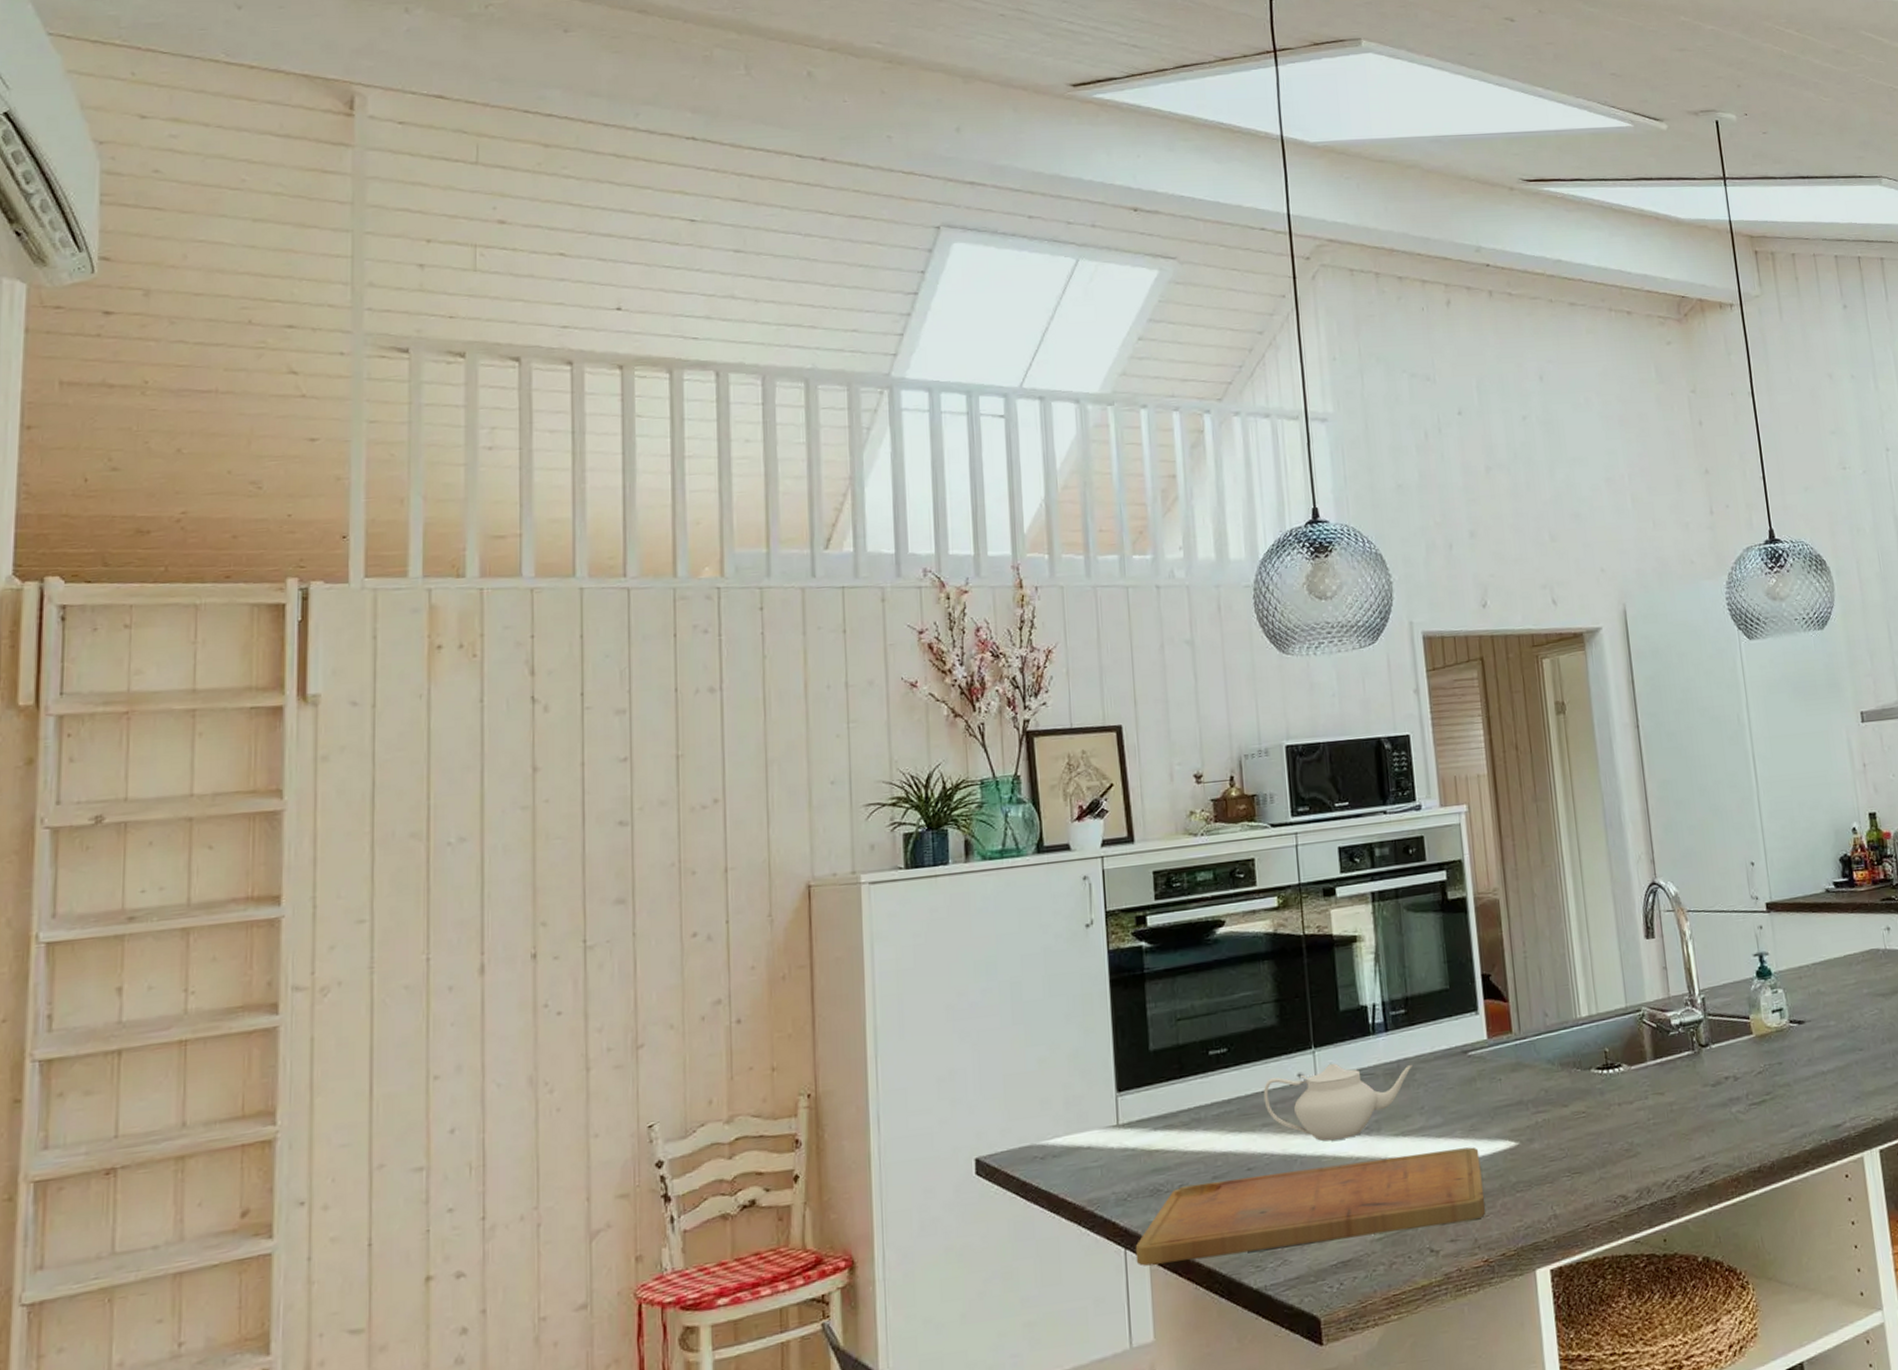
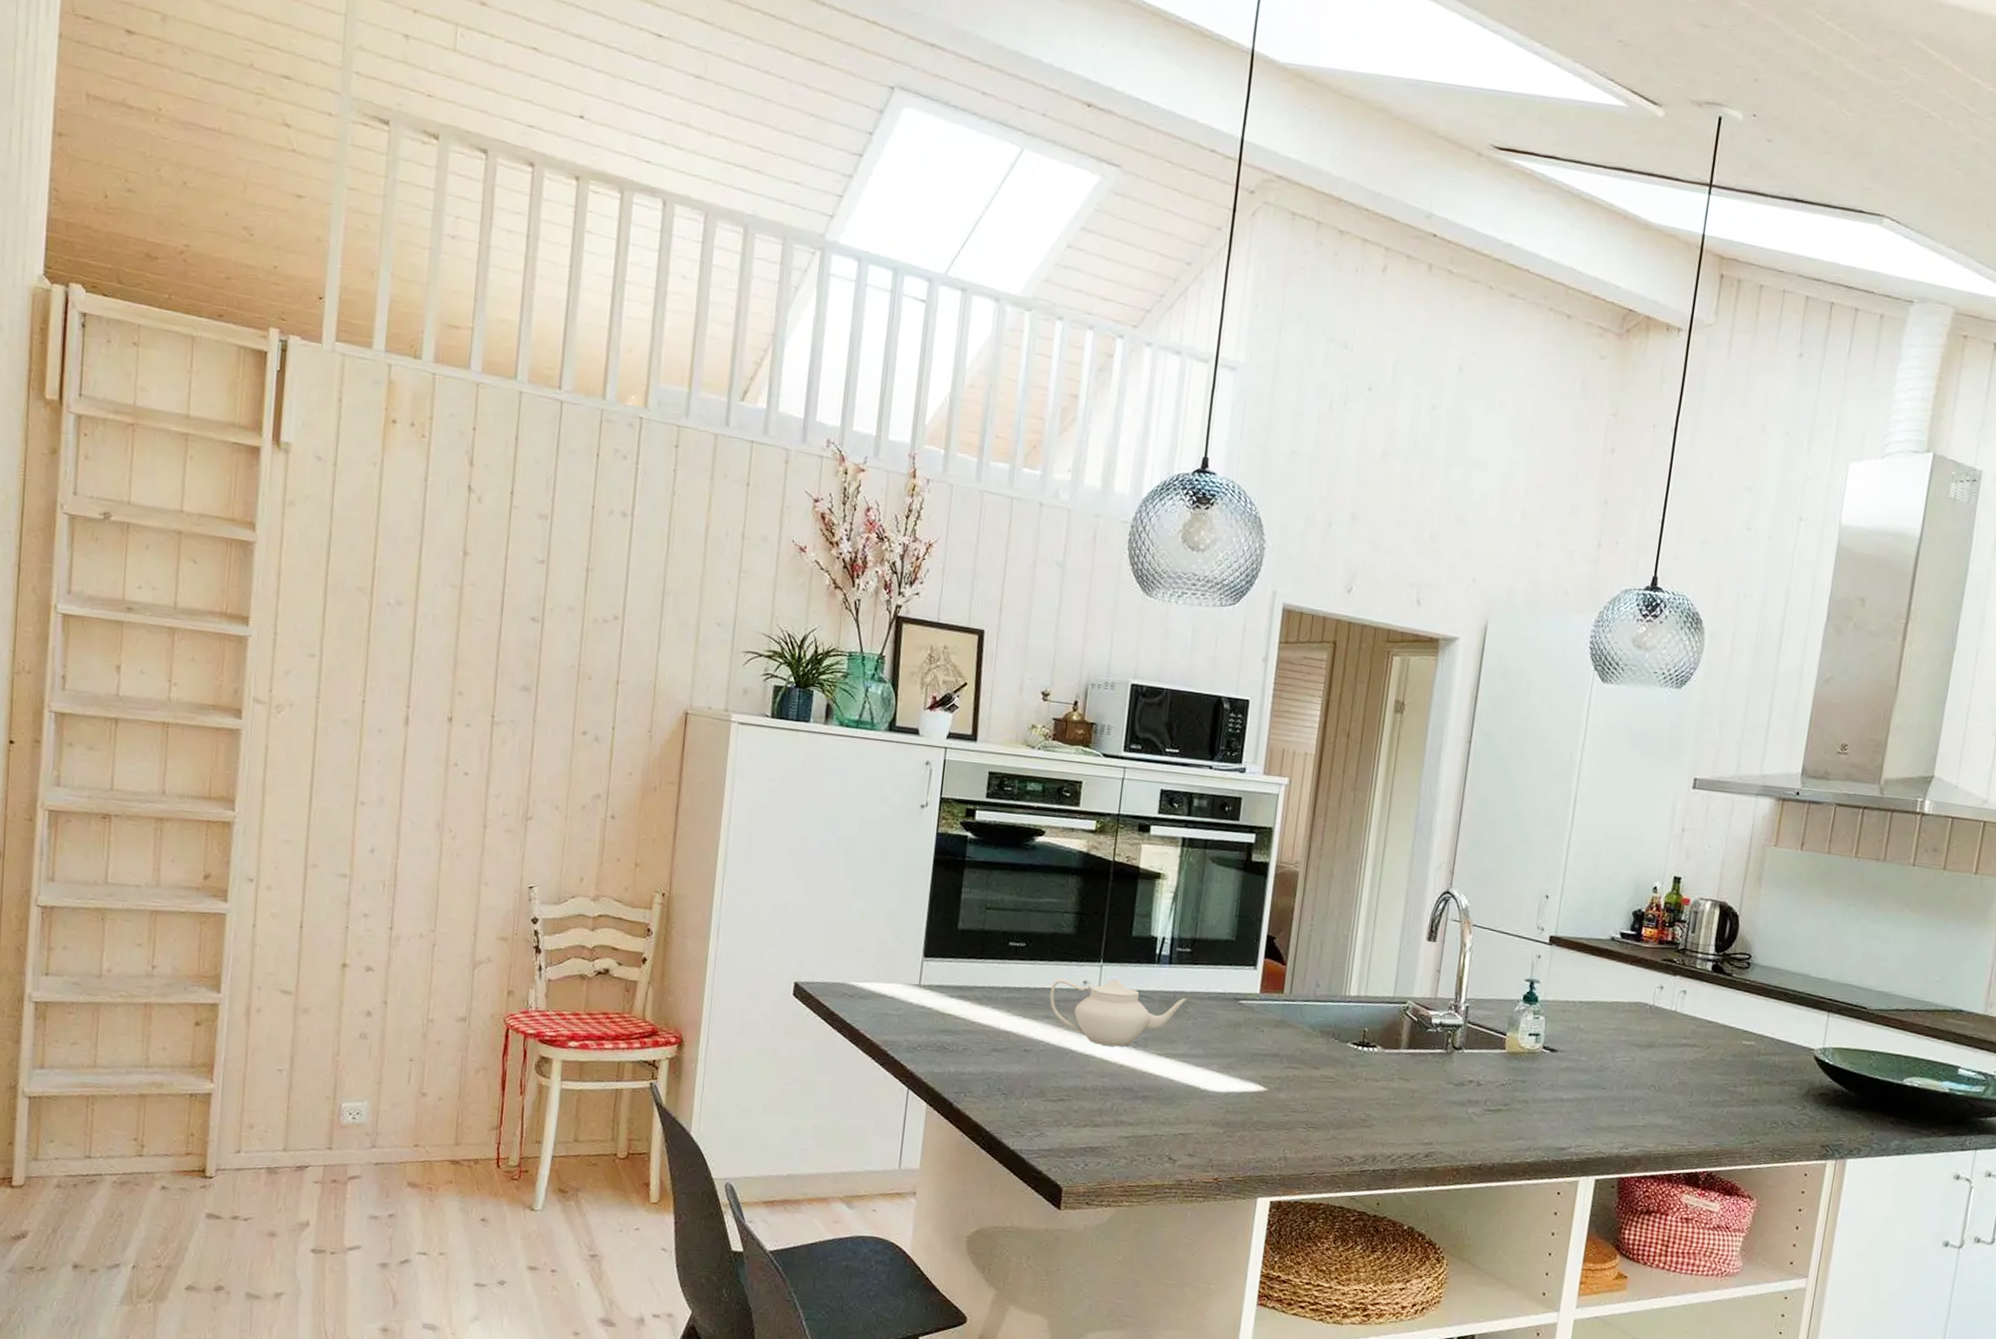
cutting board: present [1135,1147,1485,1266] -> none [915,1049,1230,1143]

